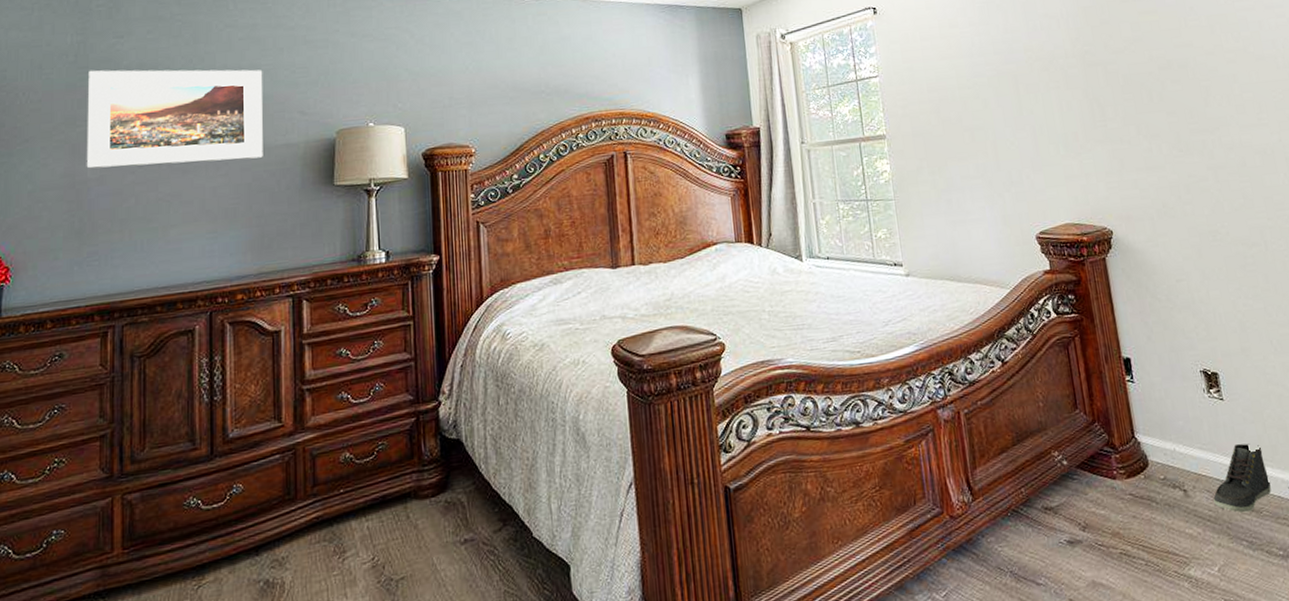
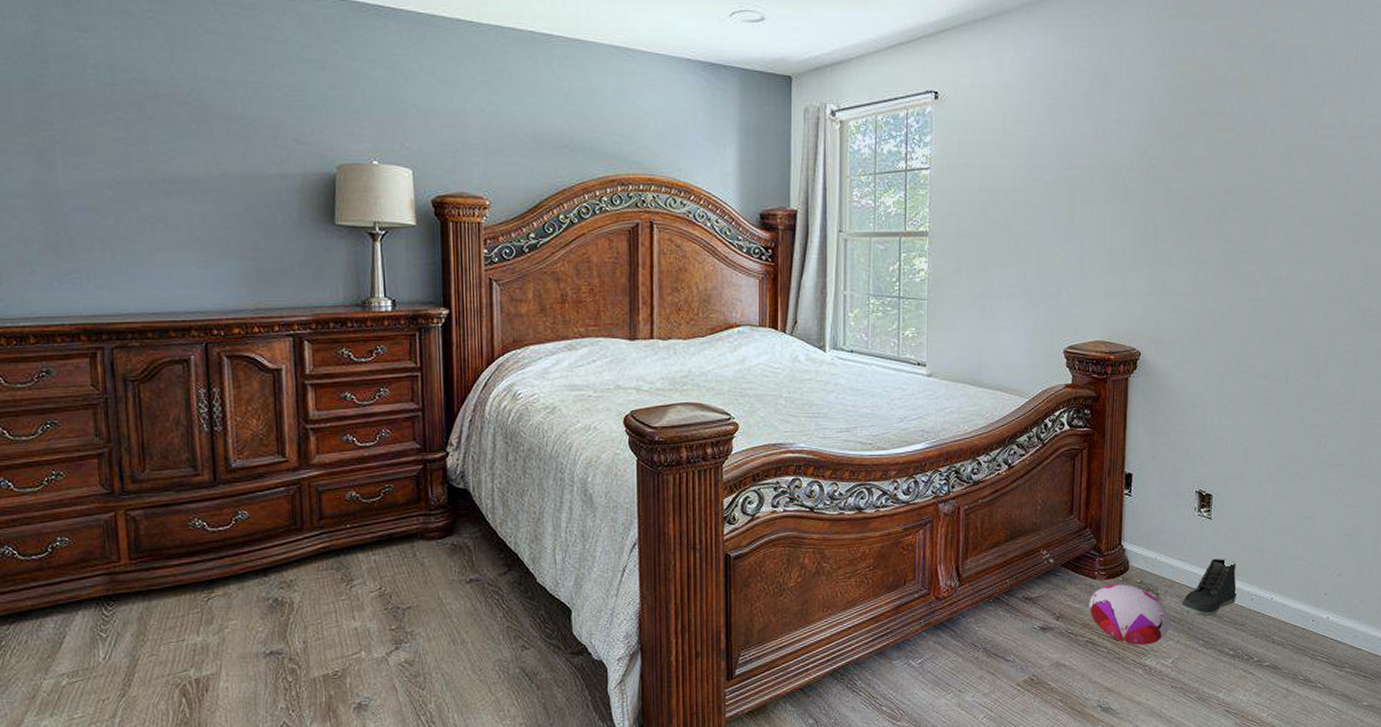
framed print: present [86,69,263,169] -> none [50,66,256,186]
plush toy: none [1113,482,1208,554] -> present [1089,584,1171,645]

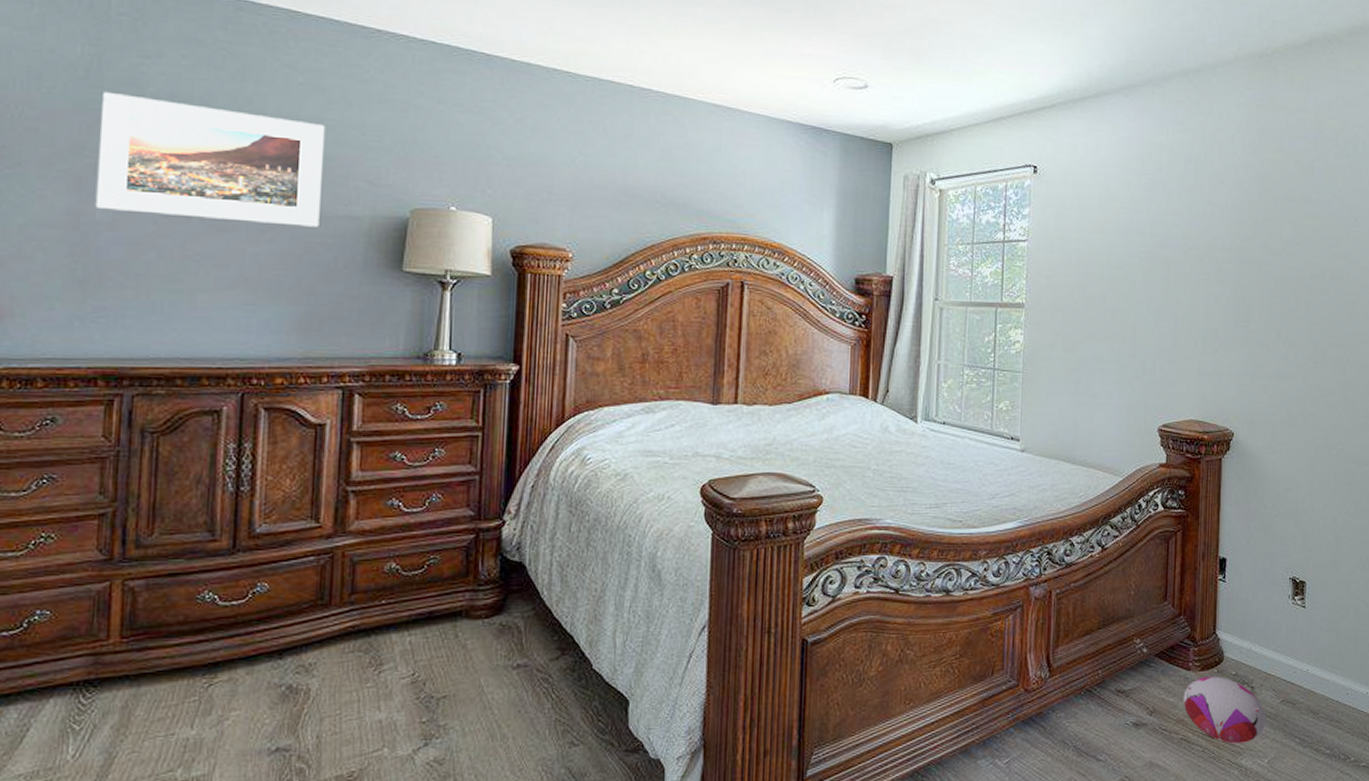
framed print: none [50,66,256,186] -> present [95,91,326,227]
sneaker: present [1181,558,1237,617] -> none [1277,649,1332,713]

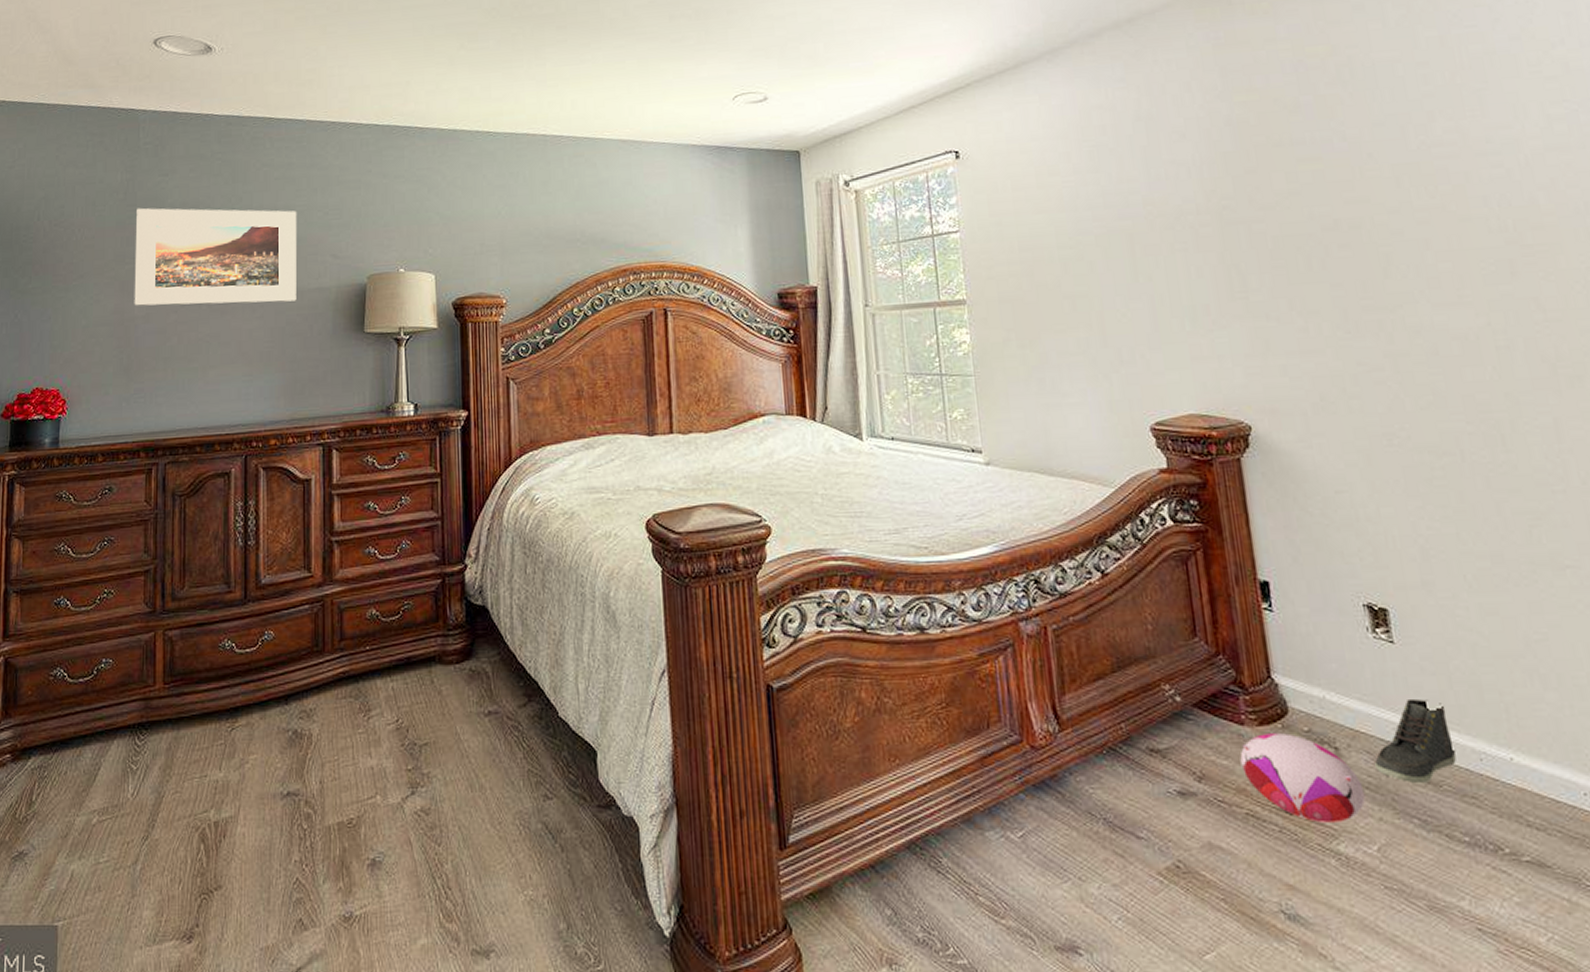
sneaker: none [1277,649,1332,713] -> present [1375,698,1457,784]

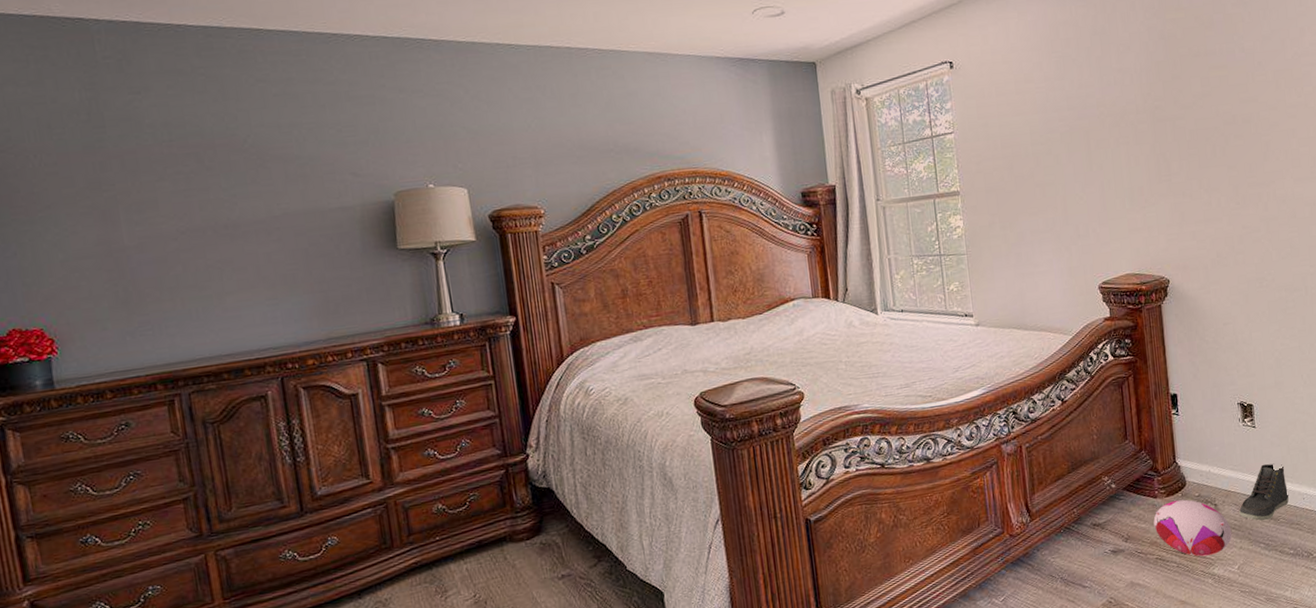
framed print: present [134,208,297,306] -> none [106,128,317,236]

